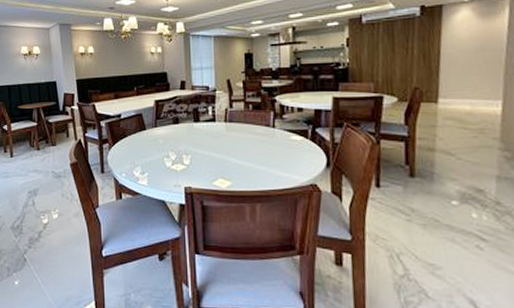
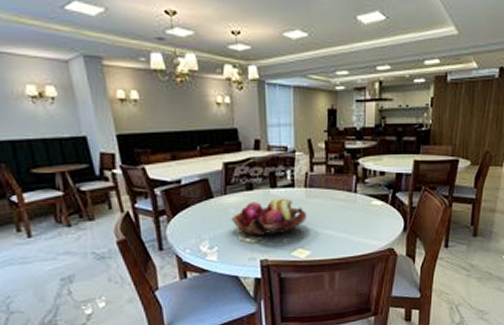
fruit basket: none [160,130,228,166] -> present [232,197,307,237]

